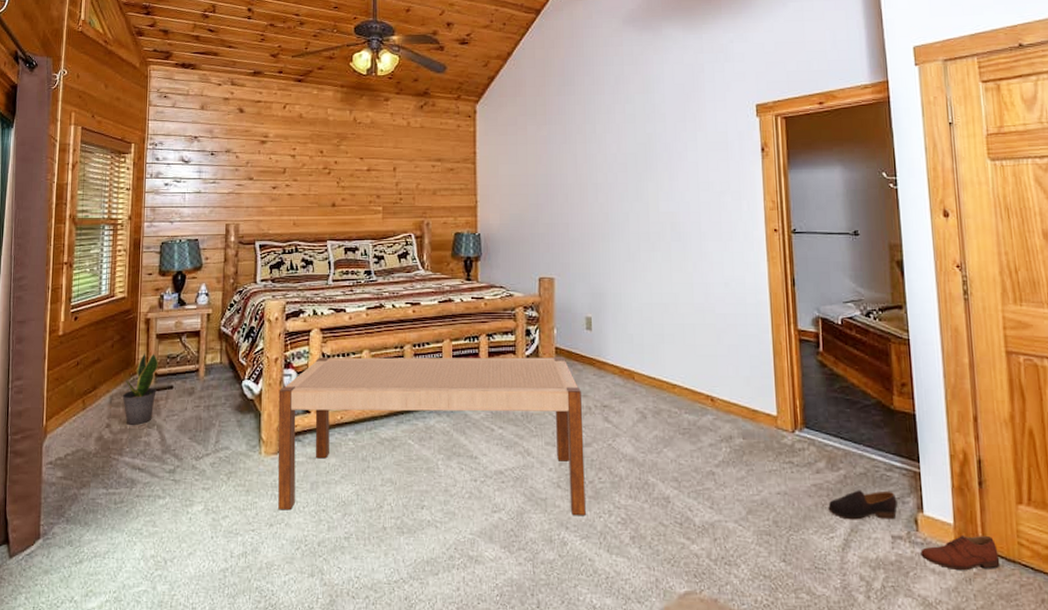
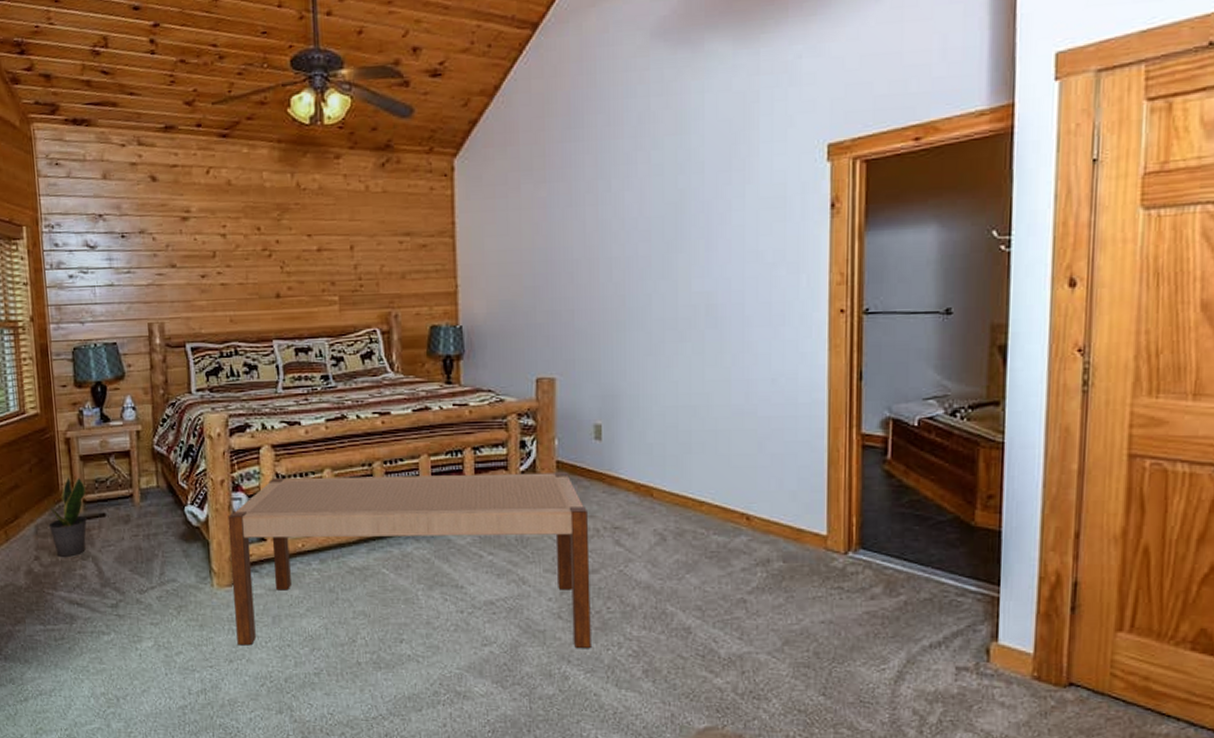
shoe: present [828,490,898,520] -> none [881,617,967,650]
shoe: present [920,535,1000,570] -> none [989,665,1086,703]

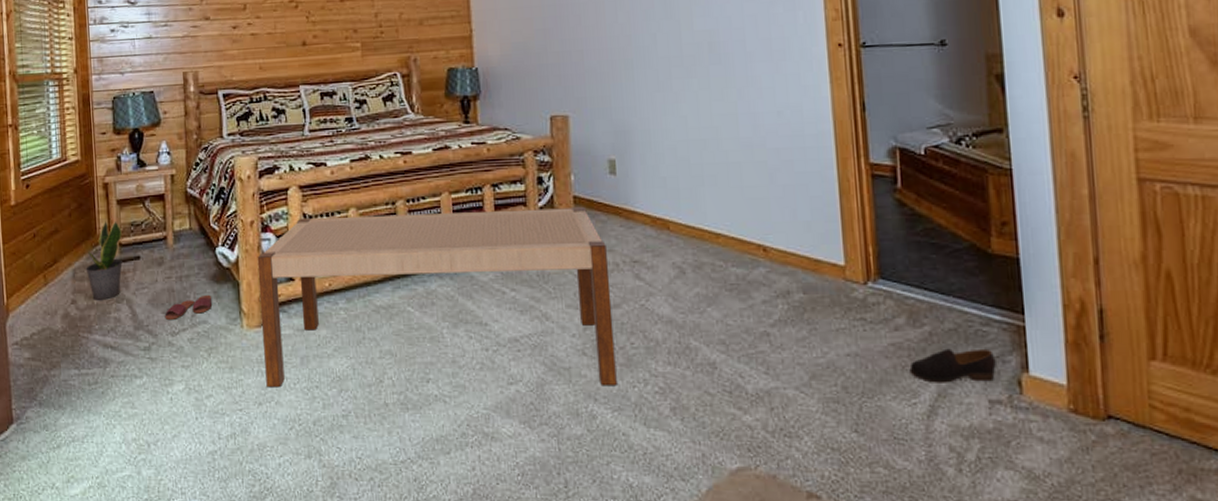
slippers: none [132,553,181,577] -> present [165,294,212,319]
shoe: none [881,617,967,650] -> present [909,348,996,383]

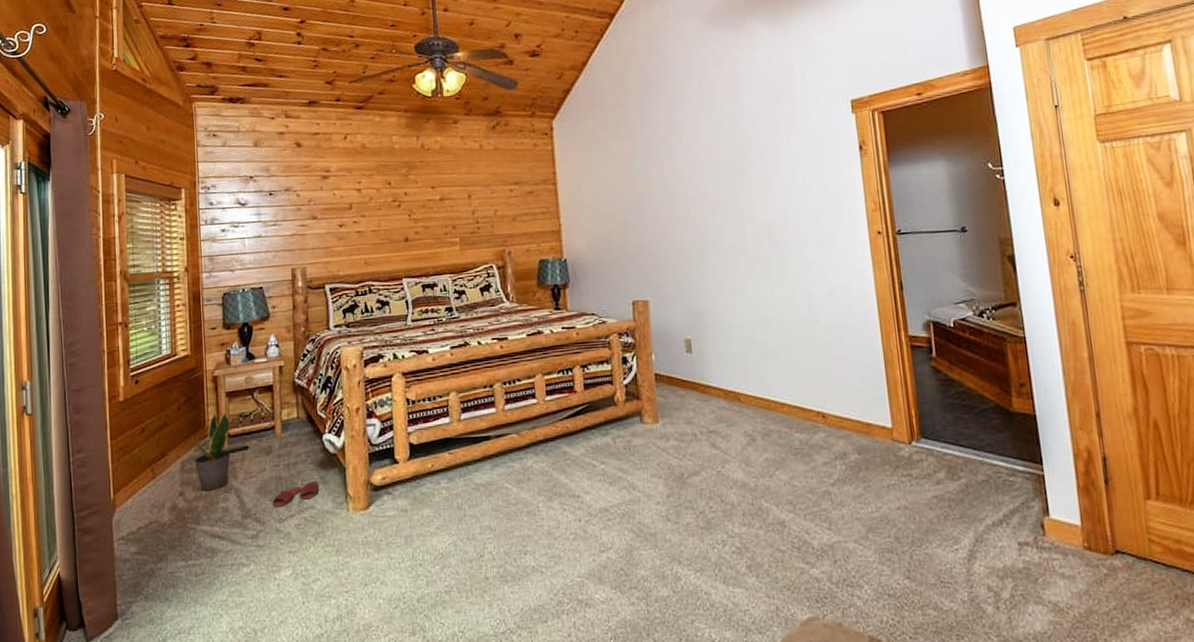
bench: present [257,206,617,388] -> none [362,382,698,569]
shoe: present [909,348,996,383] -> none [950,496,1023,530]

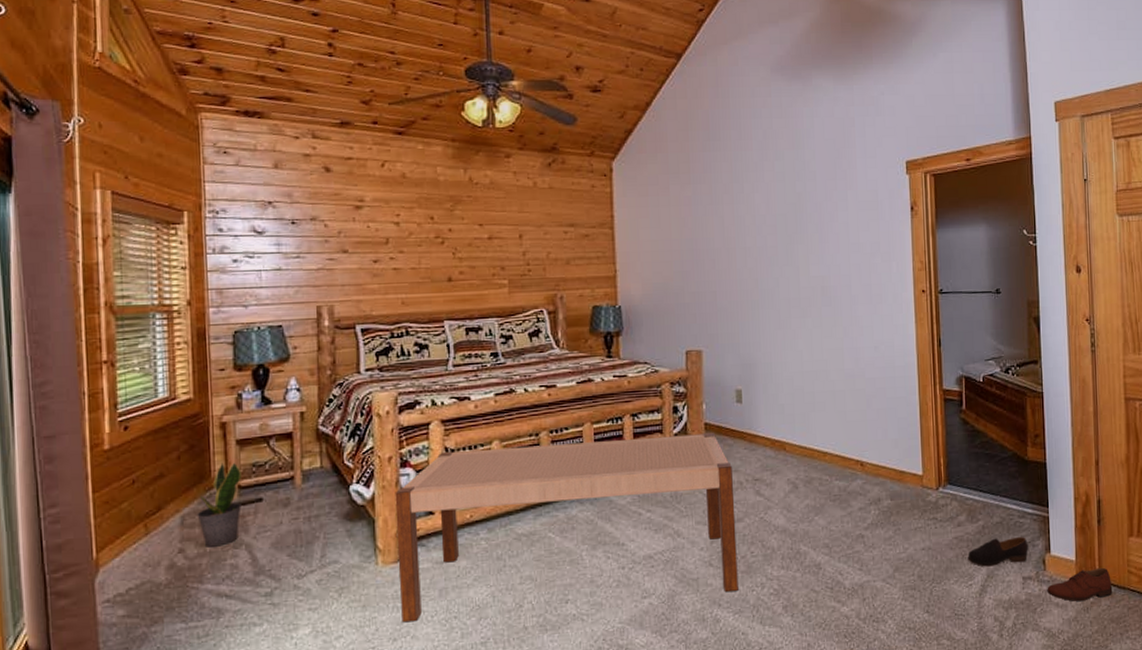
slippers: present [272,480,319,507] -> none [290,533,344,562]
bench: none [362,382,698,569] -> present [395,432,738,623]
shoe: none [950,496,1023,530] -> present [967,536,1029,567]
shoe: none [1048,534,1131,572] -> present [1047,567,1113,601]

